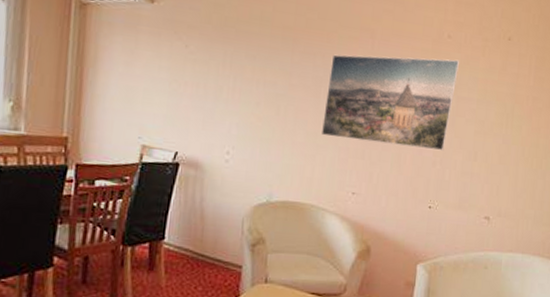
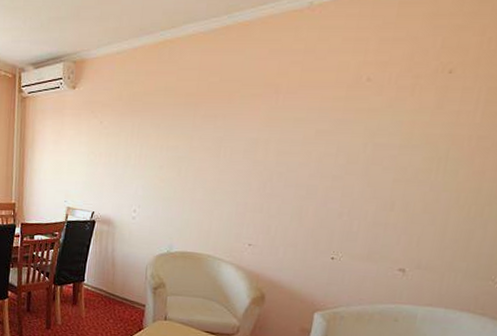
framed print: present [320,54,460,151] -> none [219,104,381,202]

